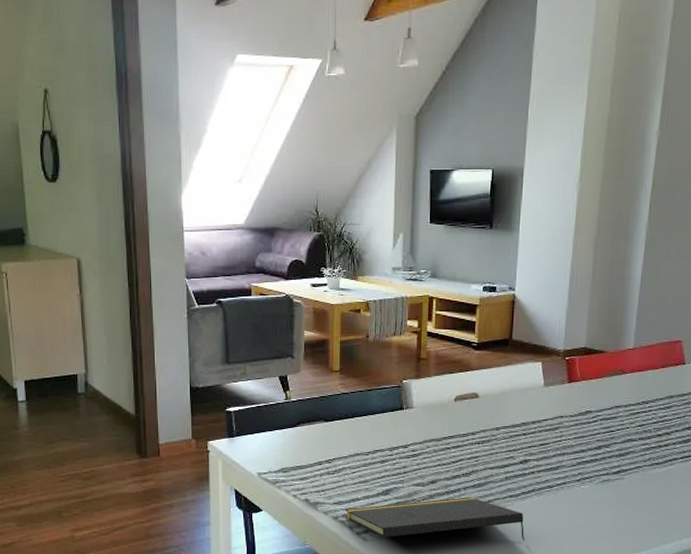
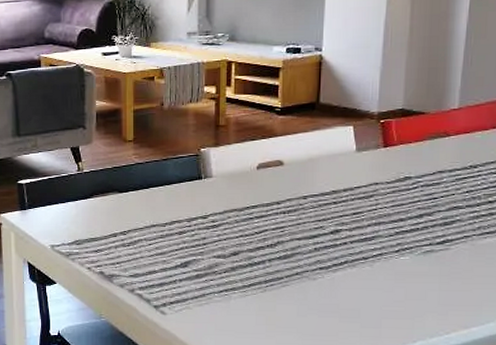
notepad: present [344,497,525,541] -> none [141,269,338,316]

